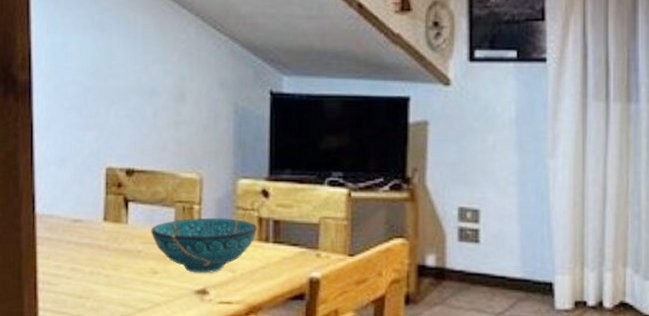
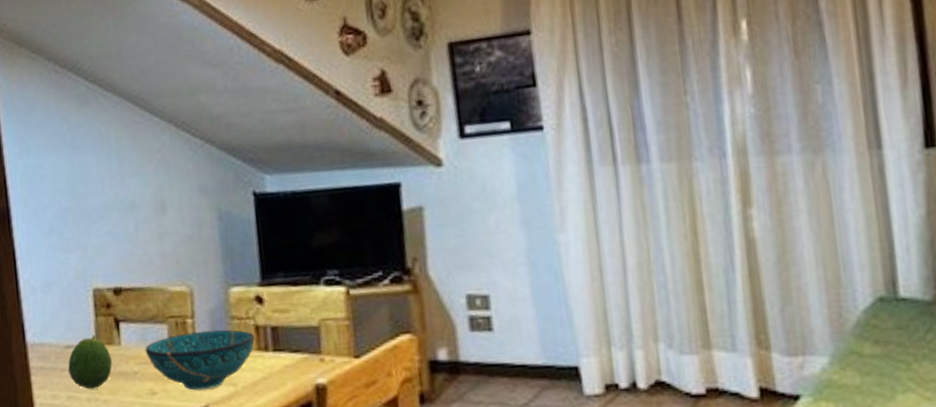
fruit: none [74,211,117,263] -> present [68,335,112,389]

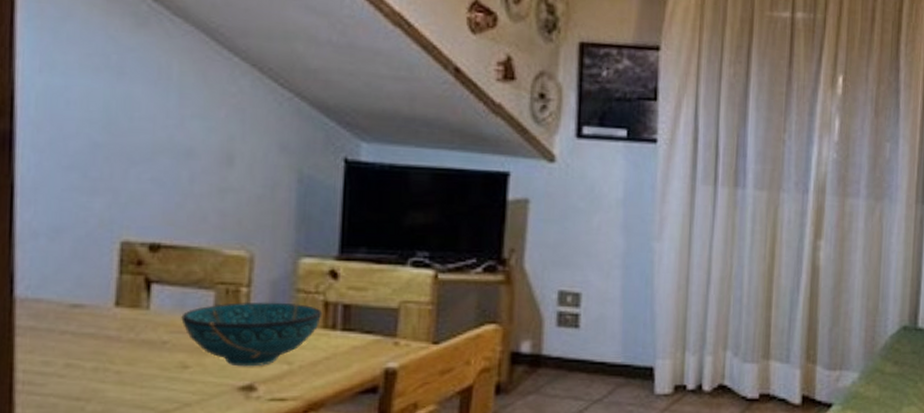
fruit: present [68,335,112,389] -> none [71,294,134,357]

